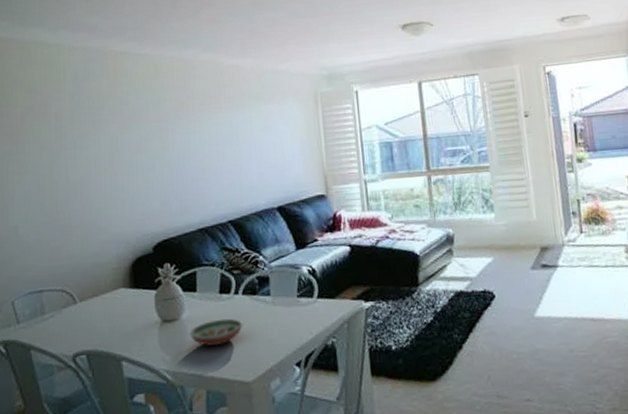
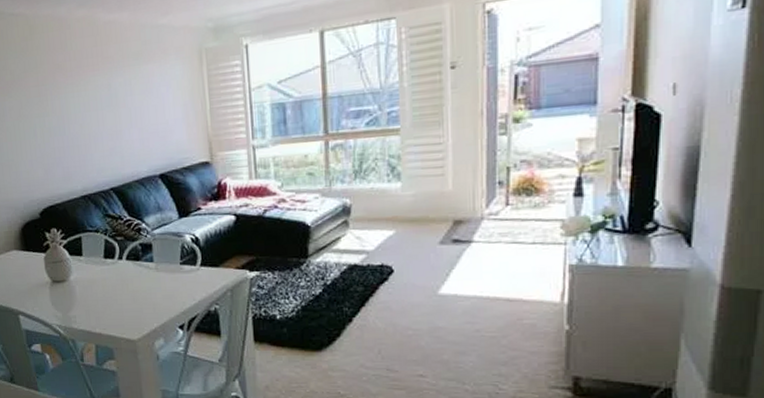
decorative bowl: present [189,318,243,347] -> none [77,281,128,307]

